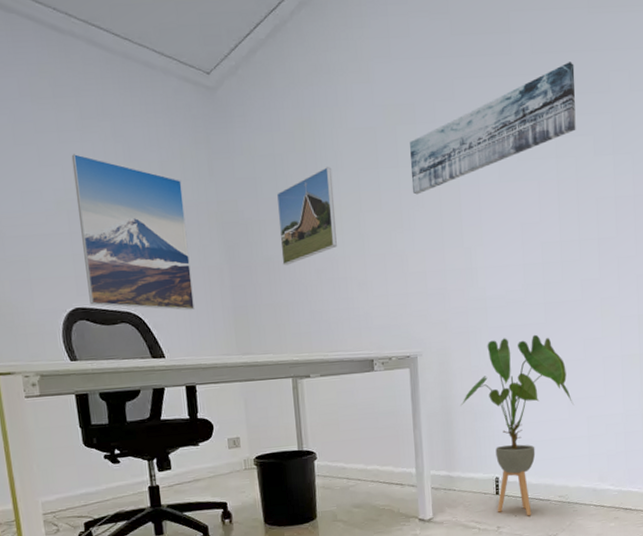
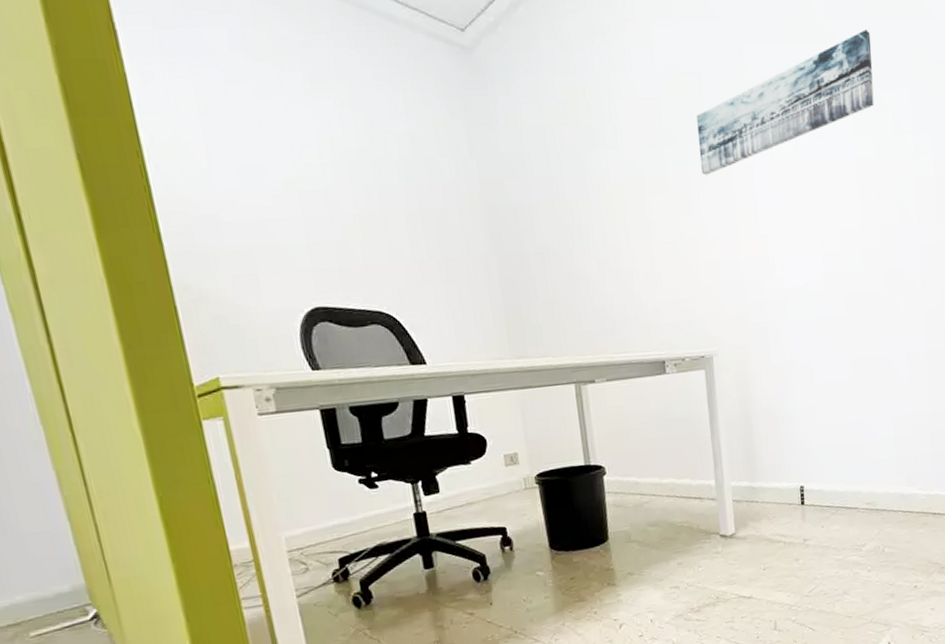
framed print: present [71,154,195,311] -> none [300,123,459,309]
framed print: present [276,167,337,266] -> none [548,142,620,256]
house plant: present [461,334,574,516] -> none [761,329,879,526]

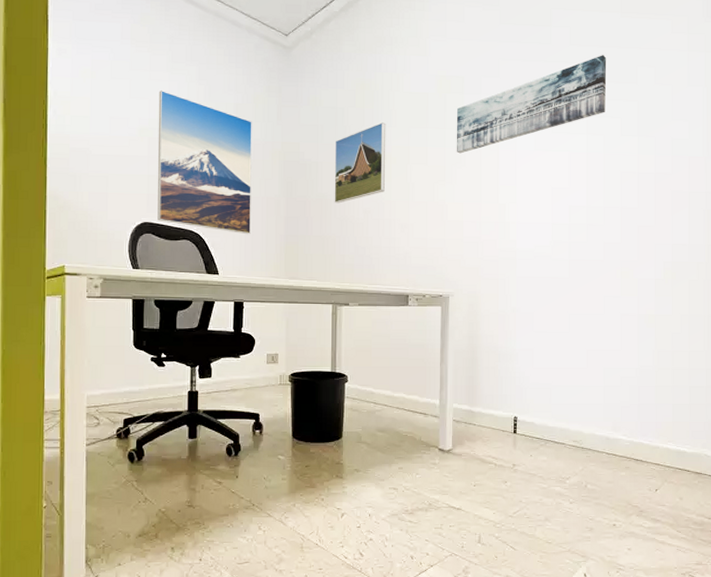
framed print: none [300,123,459,309] -> present [157,91,252,235]
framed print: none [548,142,620,256] -> present [334,122,386,204]

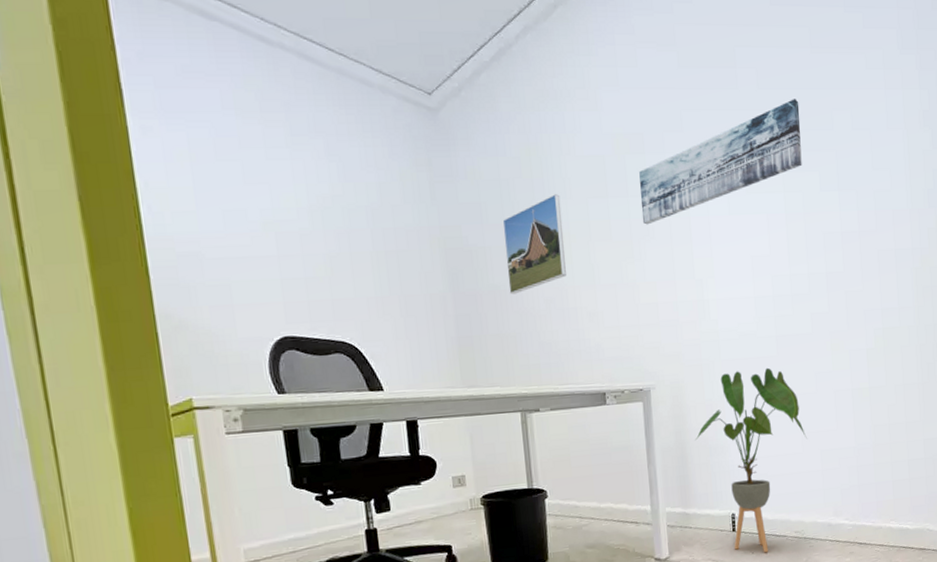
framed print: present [157,91,252,235] -> none [280,172,416,341]
house plant: none [486,287,592,457] -> present [695,367,807,553]

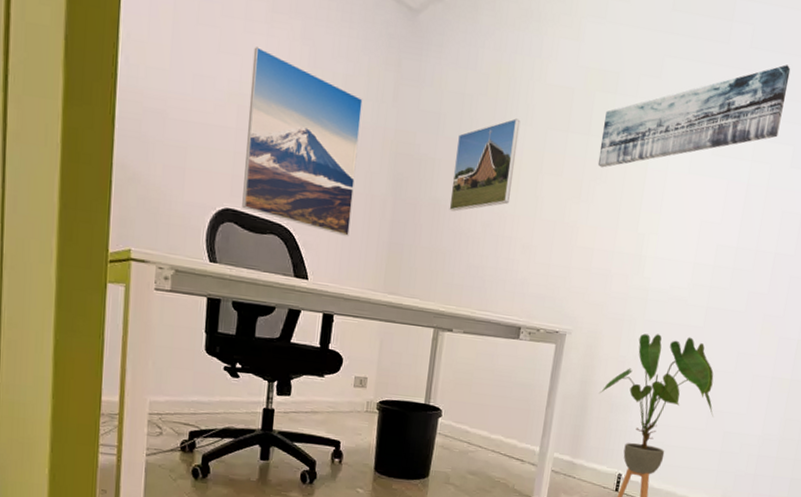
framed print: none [280,172,416,341] -> present [242,47,363,237]

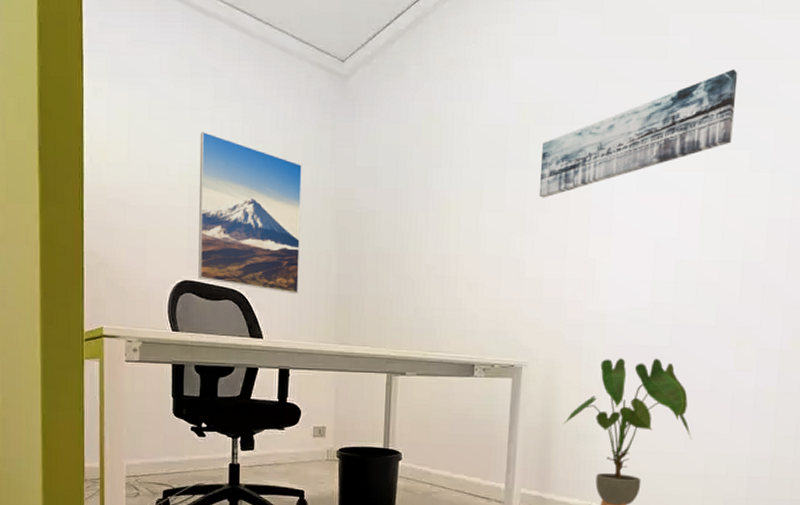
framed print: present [449,118,521,212] -> none [392,162,456,259]

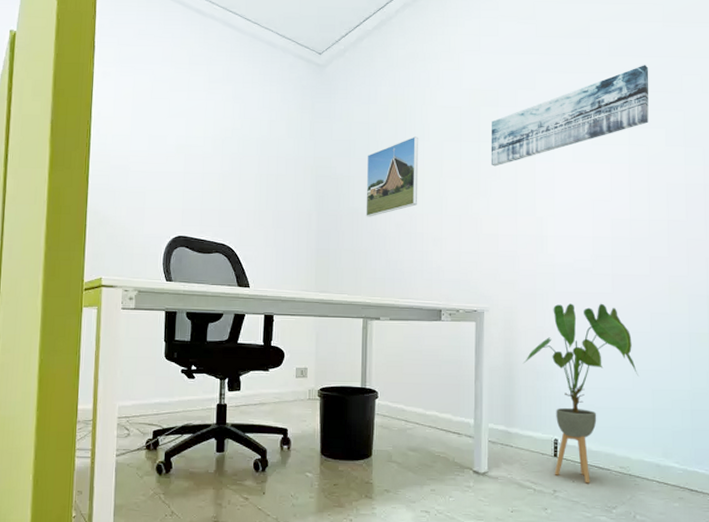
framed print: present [198,132,302,295] -> none [191,109,285,248]
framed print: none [392,162,456,259] -> present [366,136,419,217]

